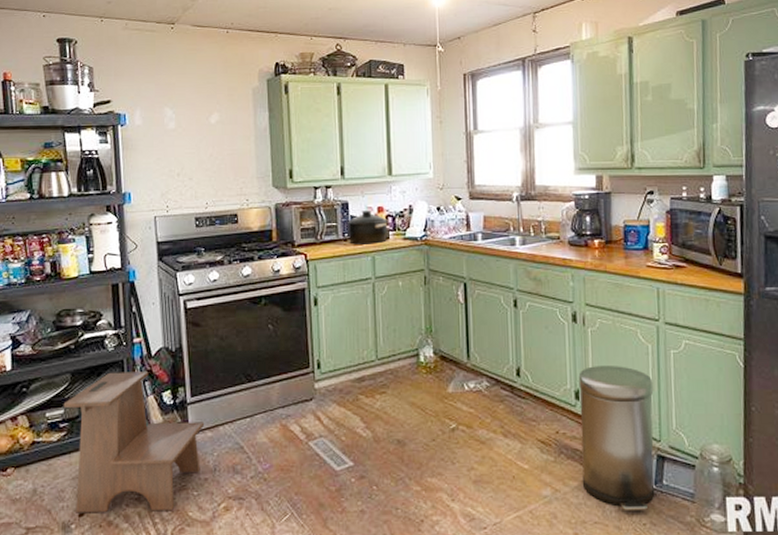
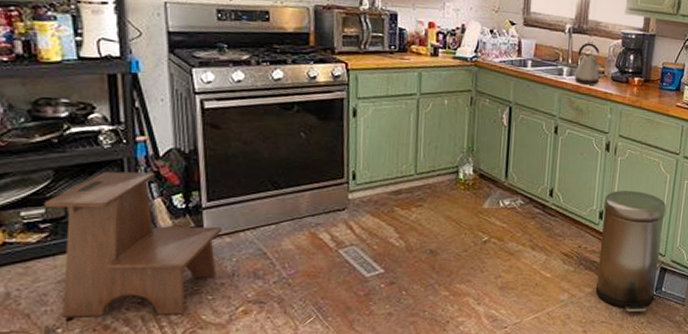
saucepan: present [346,211,388,245] -> none [394,24,439,60]
kettle: none [527,209,557,254] -> present [573,42,602,86]

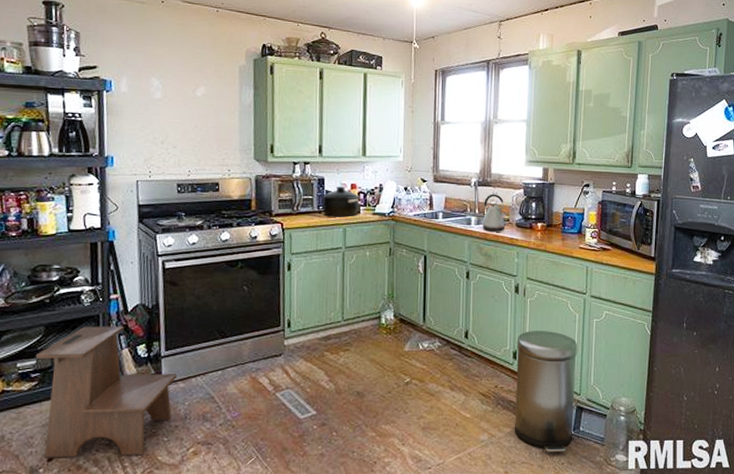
saucepan: none [394,24,439,60] -> present [321,186,360,217]

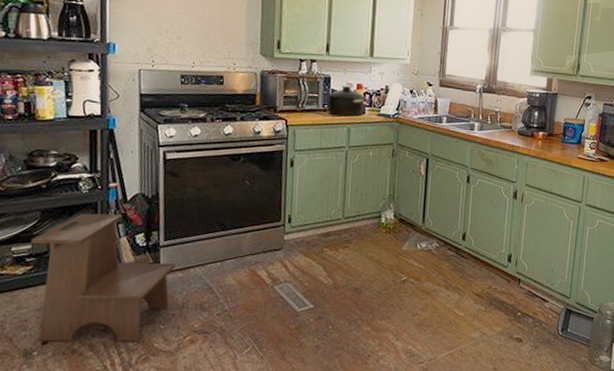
kettle: present [481,194,507,233] -> none [484,101,510,140]
pedal bin: present [515,330,578,453] -> none [505,235,571,352]

